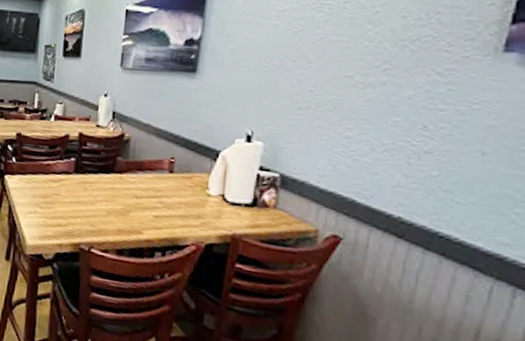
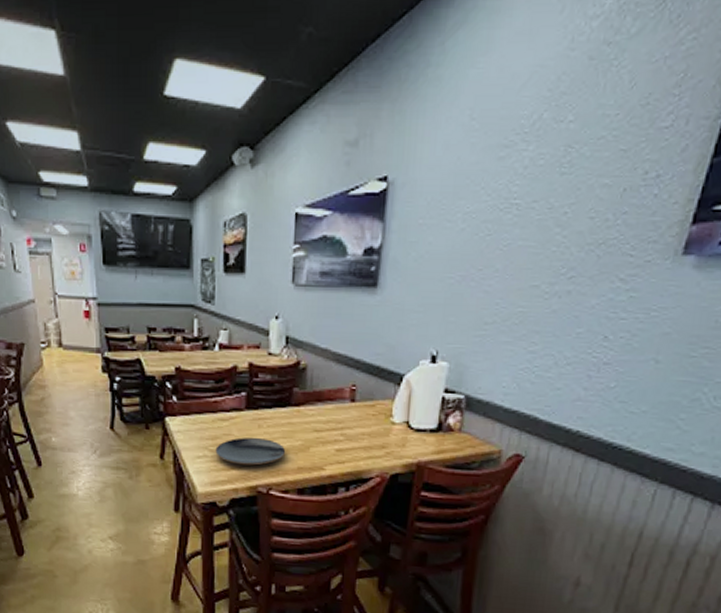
plate: none [45,198,108,225] -> present [215,437,286,466]

